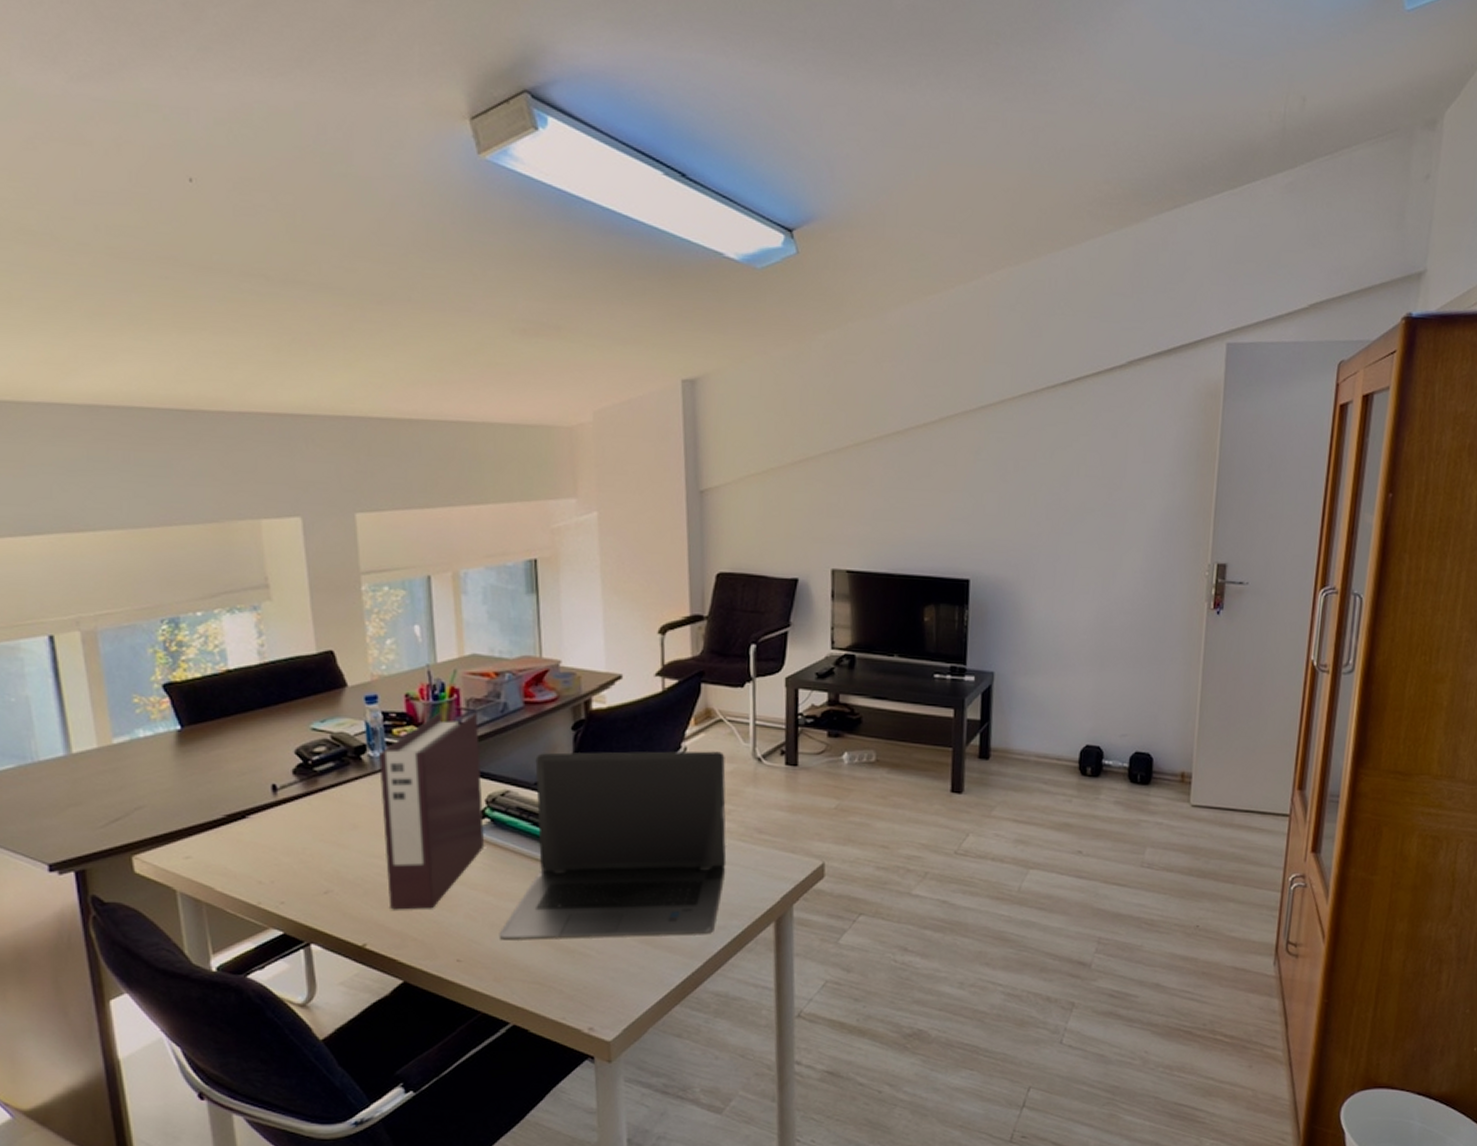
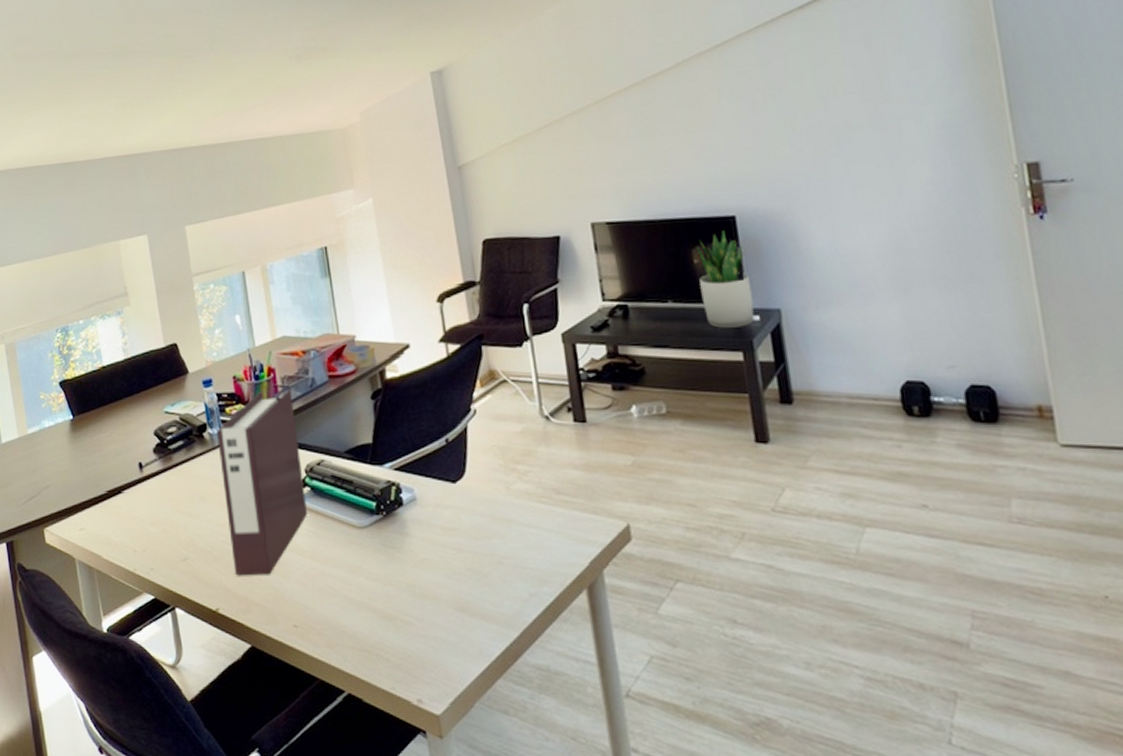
laptop computer: present [499,751,727,940] -> none [327,412,530,607]
planter: none [925,592,973,686] -> present [696,230,755,328]

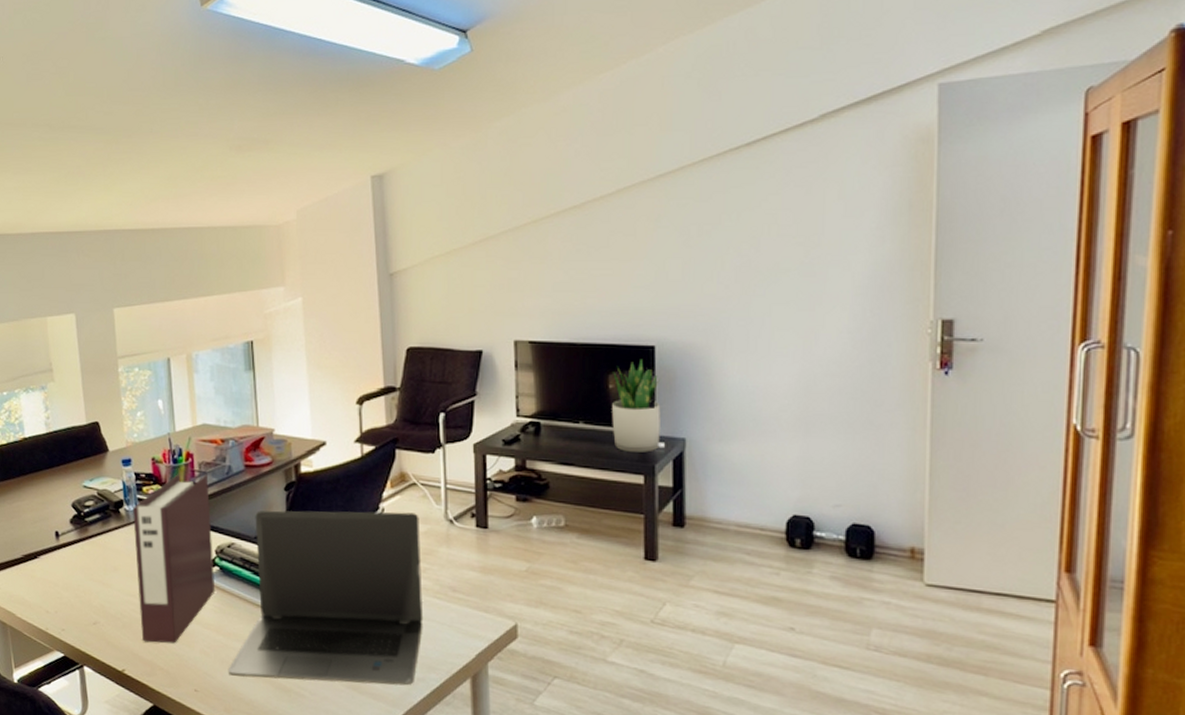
laptop computer: none [327,412,530,607] -> present [228,510,424,686]

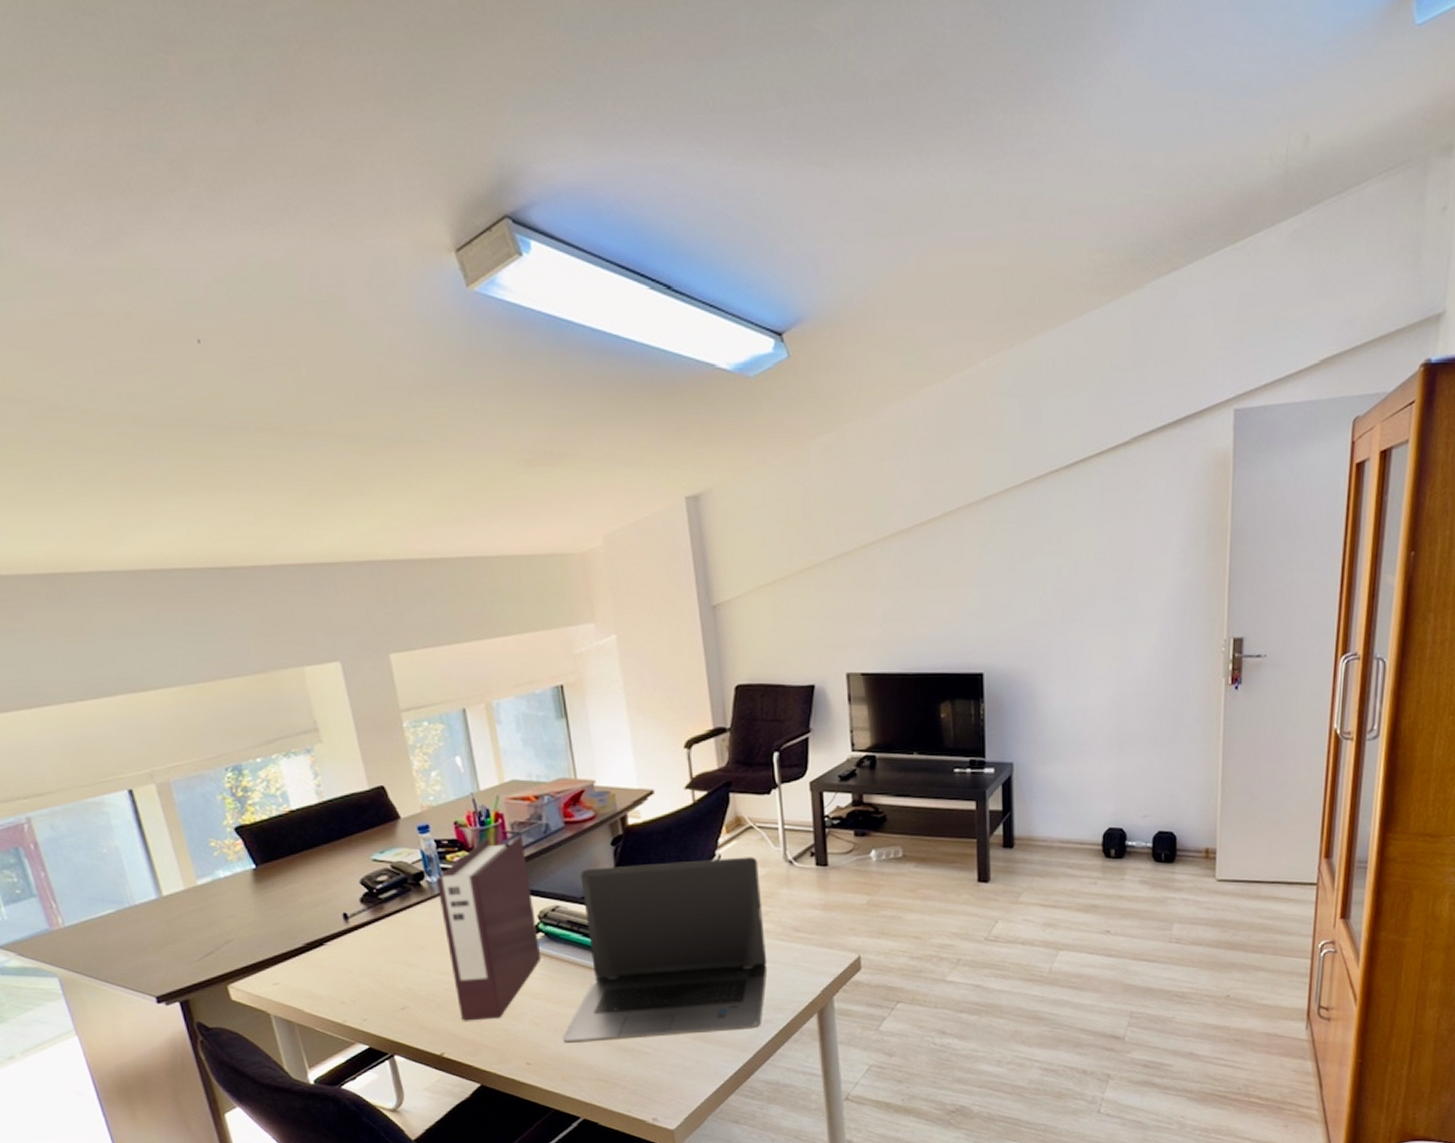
planter: present [612,359,661,453] -> none [944,687,990,779]

